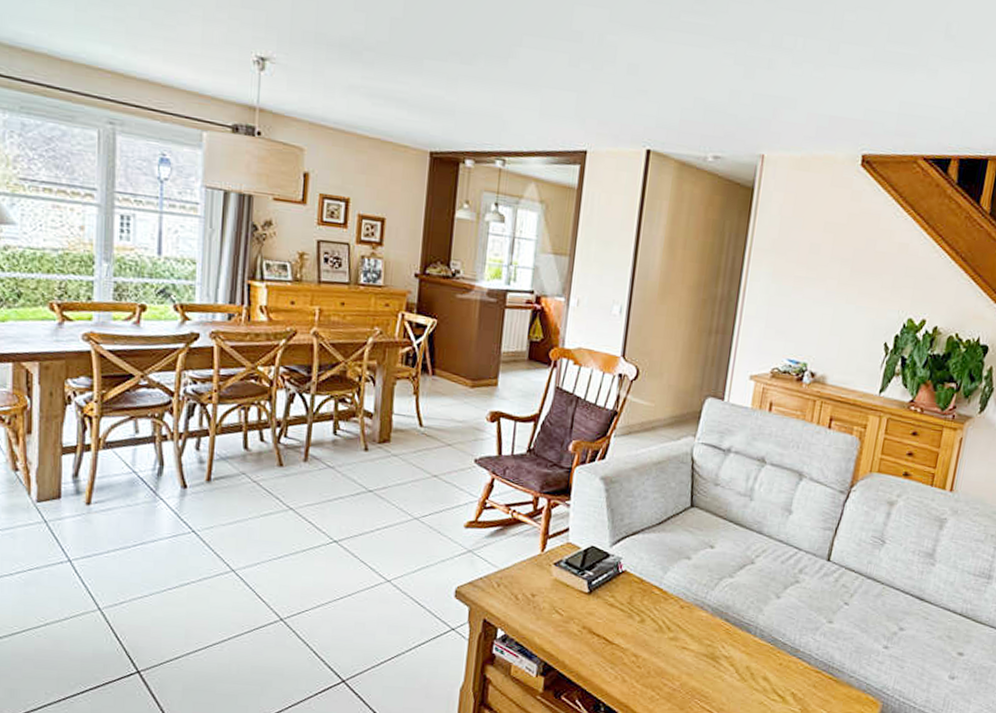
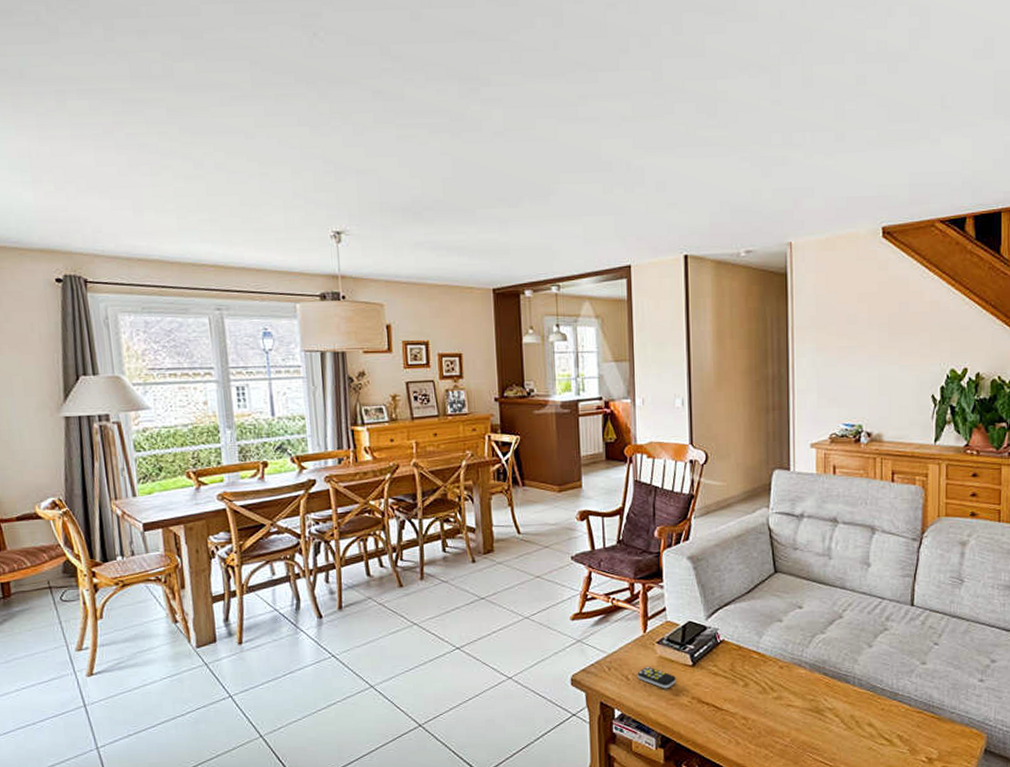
remote control: none [527,588,569,614] -> present [637,667,676,689]

